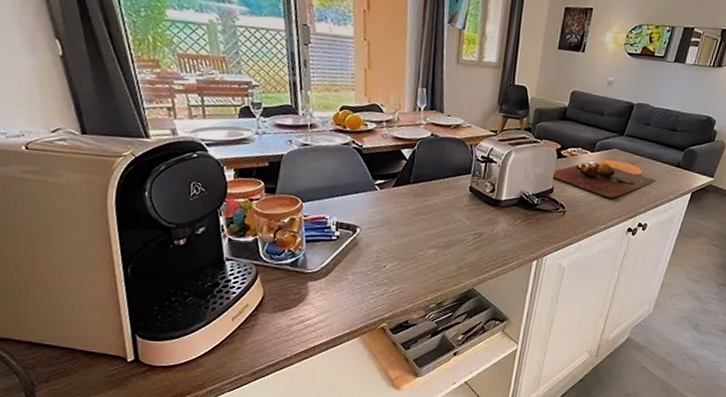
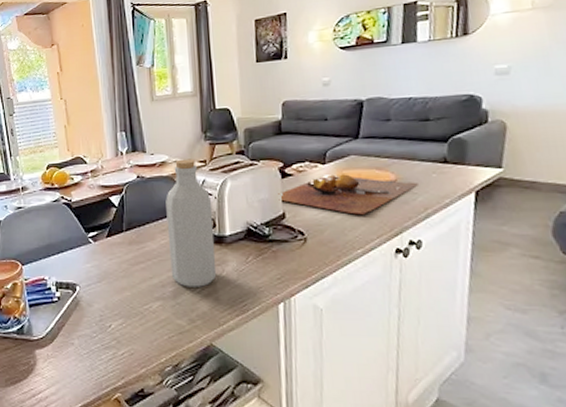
bottle: none [448,125,495,241] -> present [166,159,217,287]

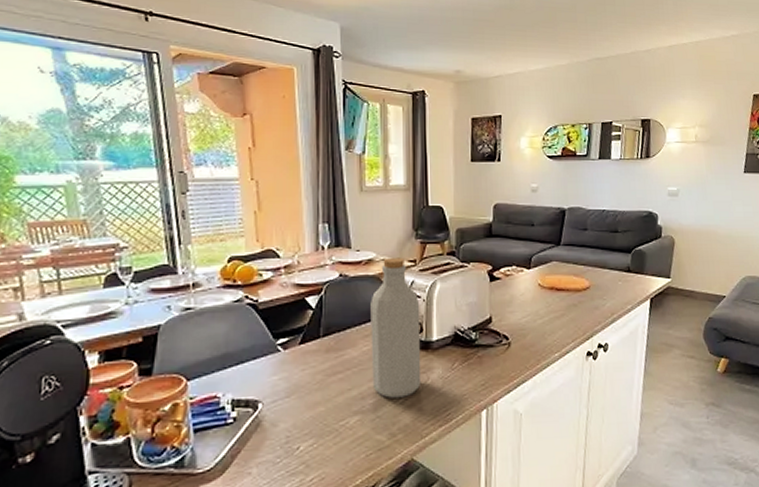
cutting board: present [278,174,418,215] -> none [486,279,607,319]

